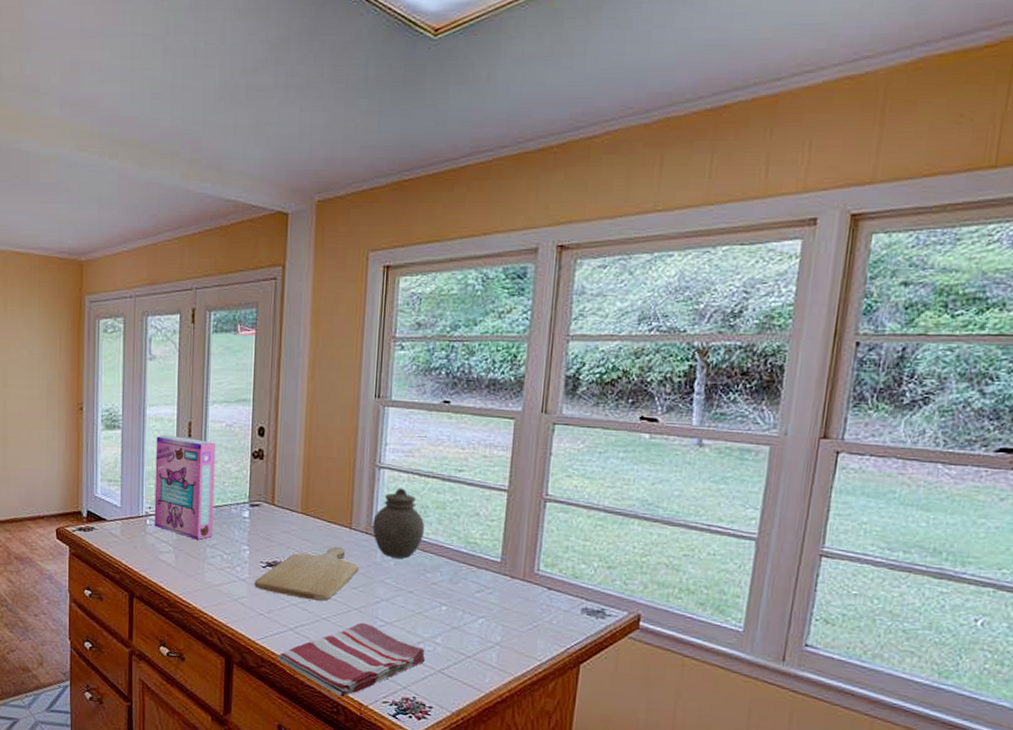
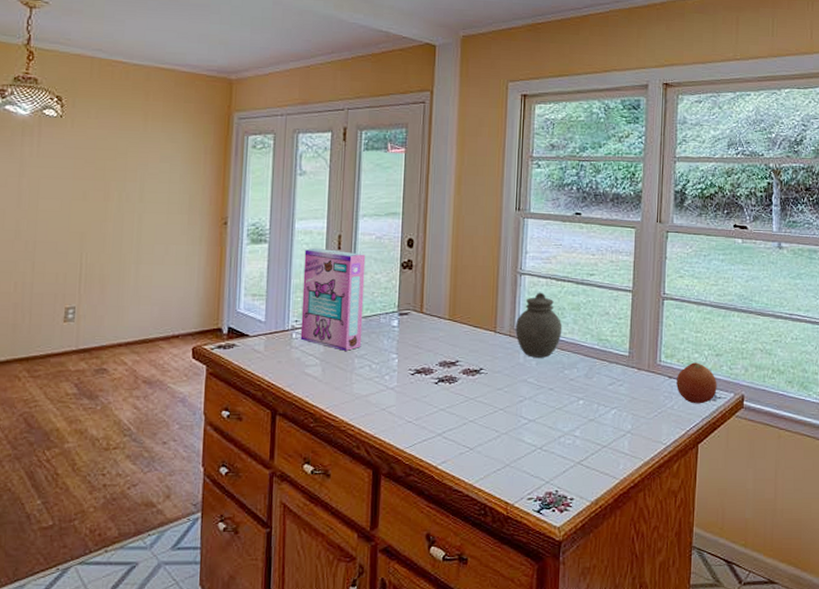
chopping board: present [254,546,360,601] -> none [403,350,504,404]
dish towel: present [278,622,426,698] -> none [426,422,566,499]
fruit: none [557,574,608,621] -> present [676,362,717,404]

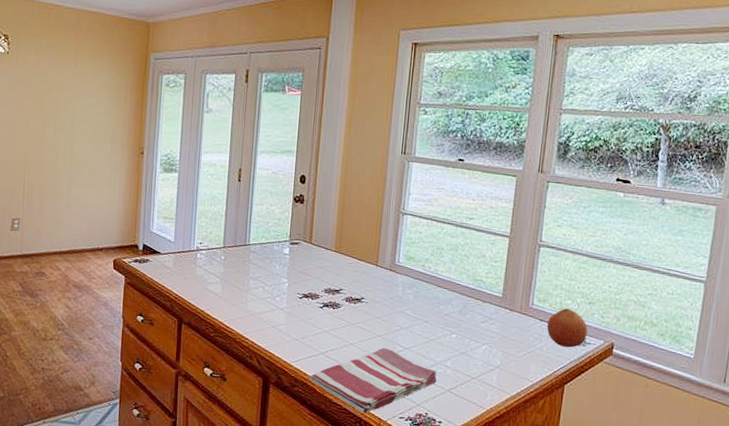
cereal box: present [300,248,366,351] -> none [204,179,263,273]
dish towel: none [426,422,566,499] -> present [309,348,437,414]
jar: present [515,292,563,358] -> none [395,232,440,293]

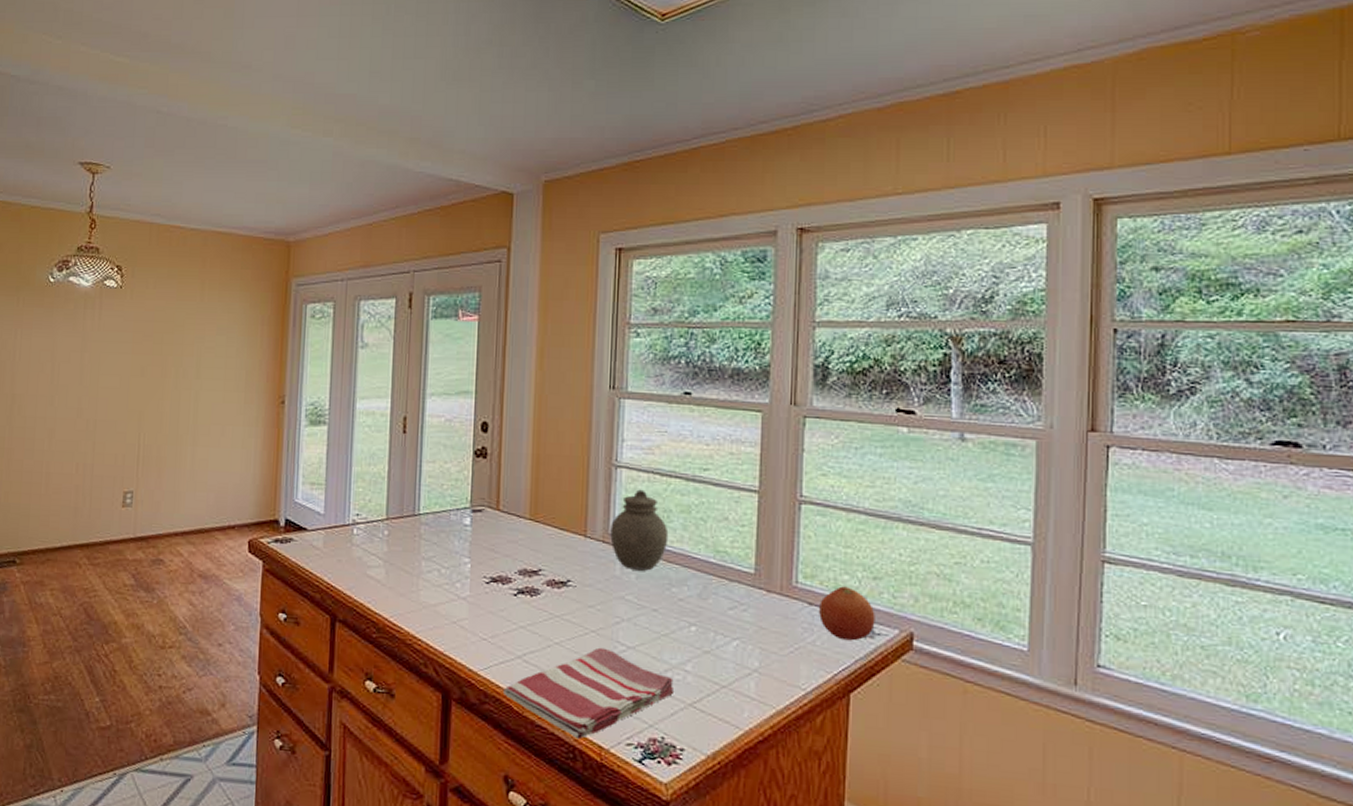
jar: none [395,232,440,293] -> present [610,489,669,571]

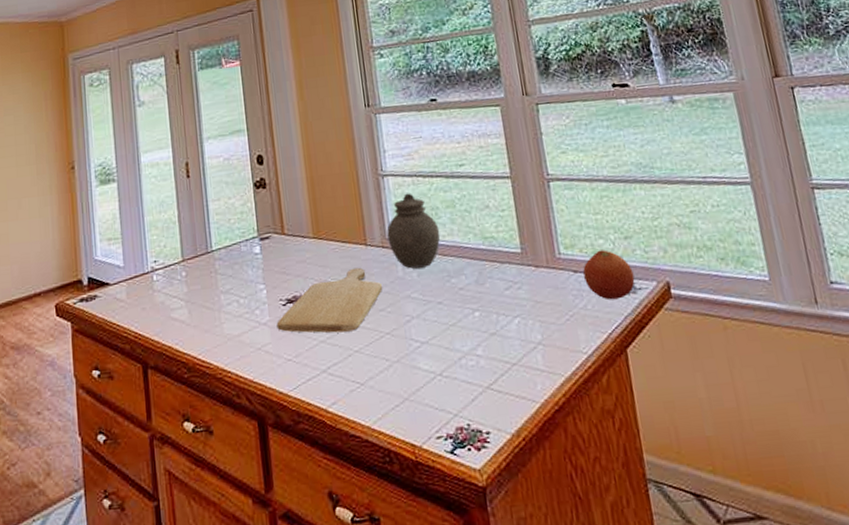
chopping board: none [476,558,597,622] -> present [276,267,383,333]
dish towel: present [503,647,675,740] -> none [314,347,472,442]

